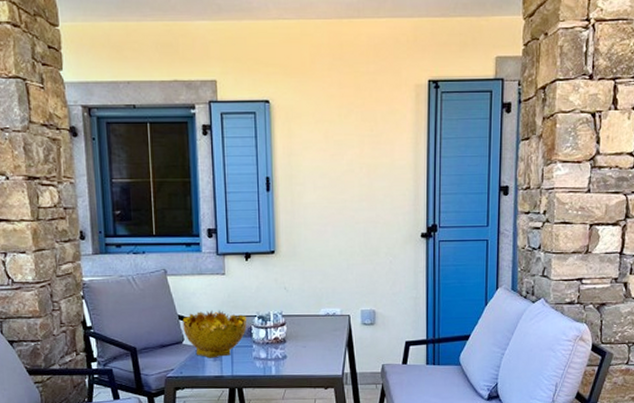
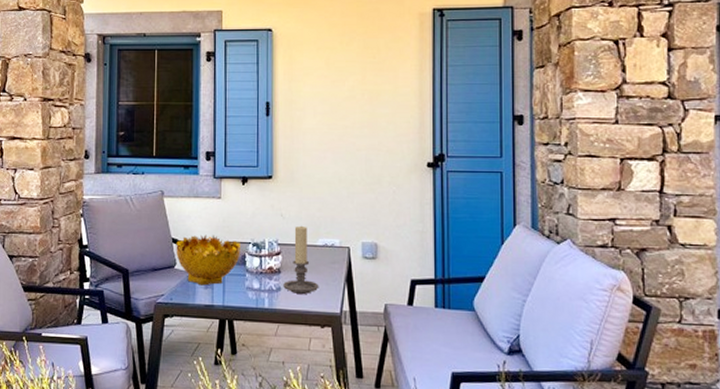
candle holder: none [289,297,322,360] -> present [283,225,319,294]

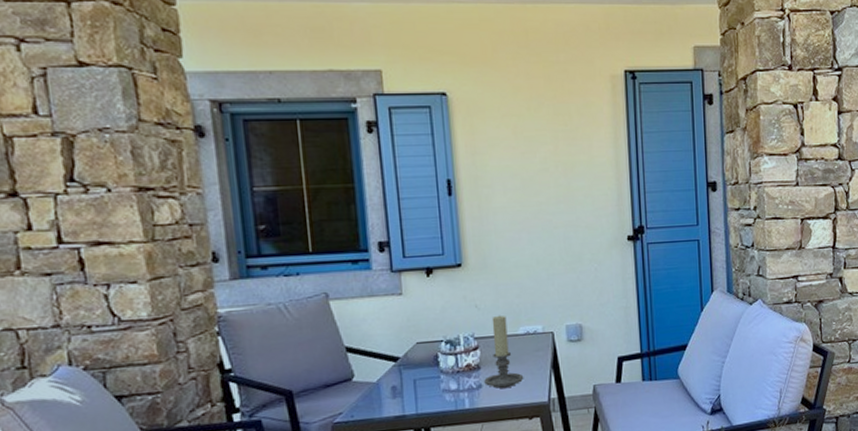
decorative bowl: present [176,234,242,286] -> none [351,337,432,396]

